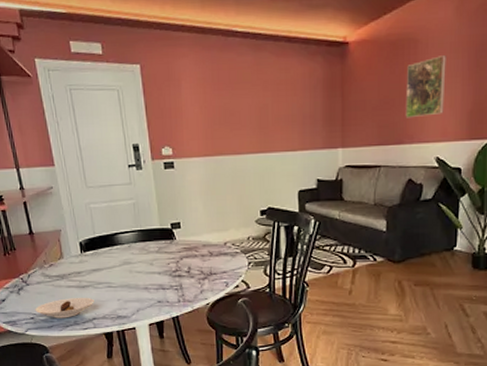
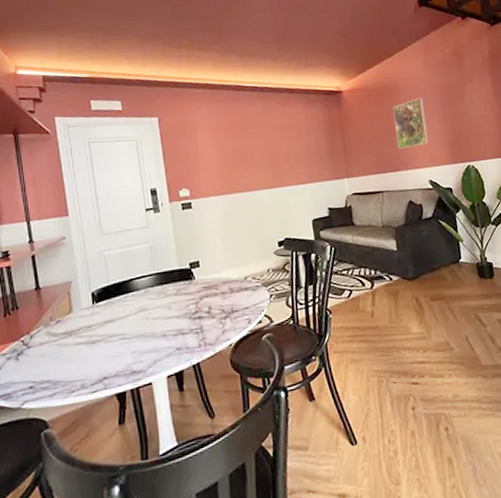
saucer: present [35,297,94,318] -> none [35,354,106,384]

